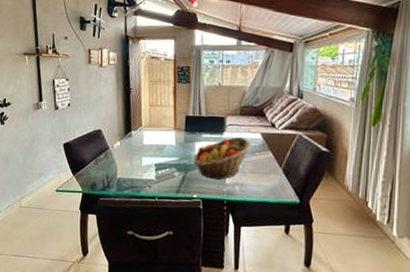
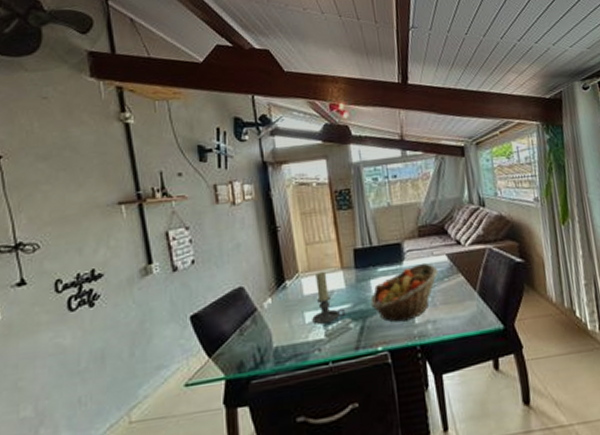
candle holder: none [147,128,173,170] -> present [312,271,346,325]

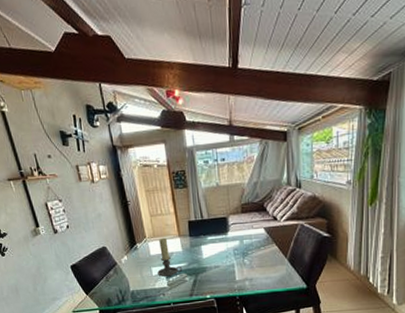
fruit basket: present [370,263,439,322] -> none [201,235,257,278]

